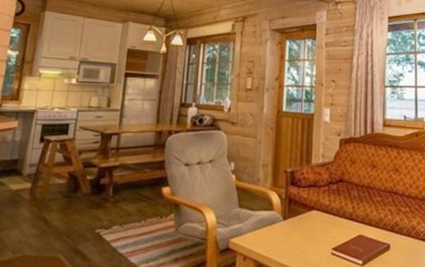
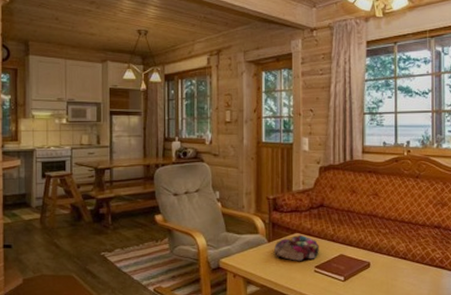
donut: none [289,212,337,242] -> present [274,234,319,261]

